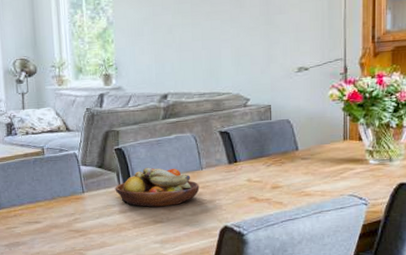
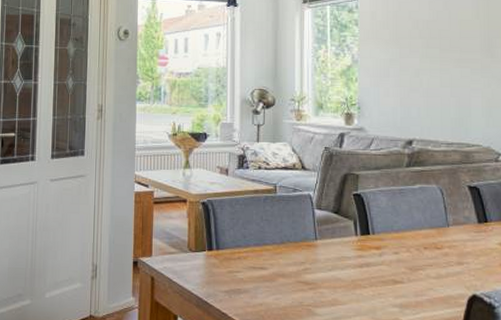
fruit bowl: present [115,167,200,207] -> none [351,218,445,265]

